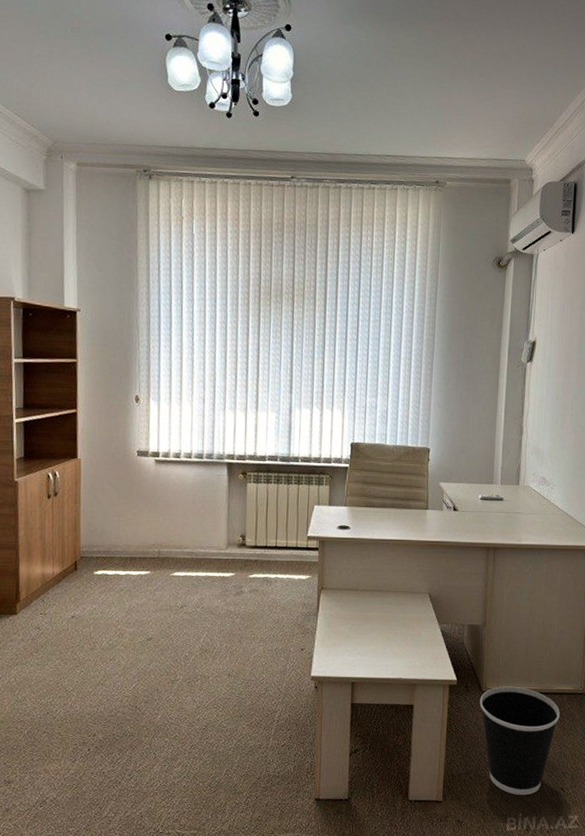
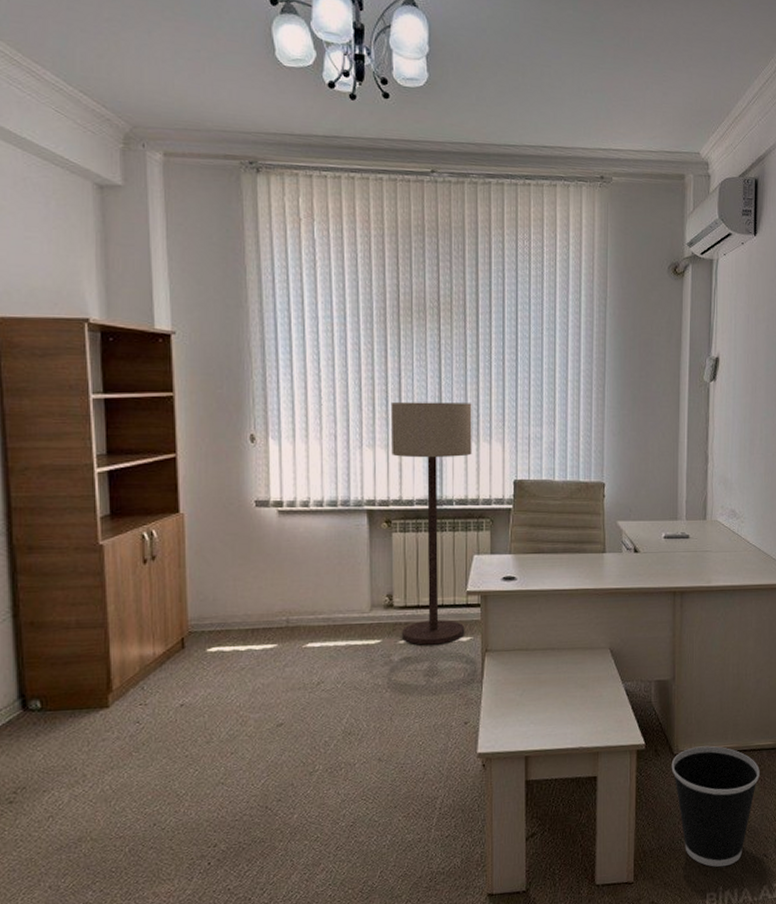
floor lamp: none [249,372,318,580] -> present [390,401,472,645]

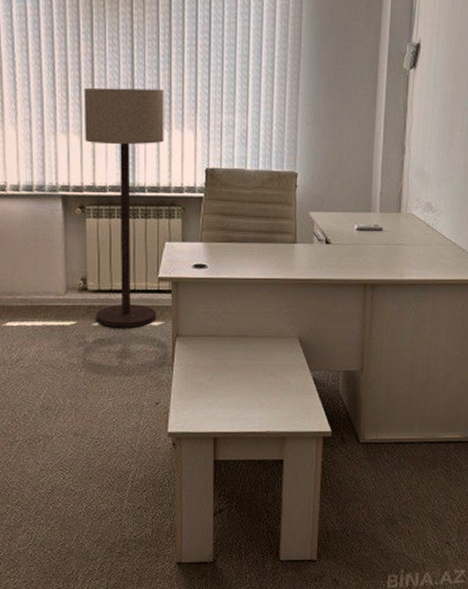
wastebasket: present [671,745,760,867] -> none [357,436,446,552]

